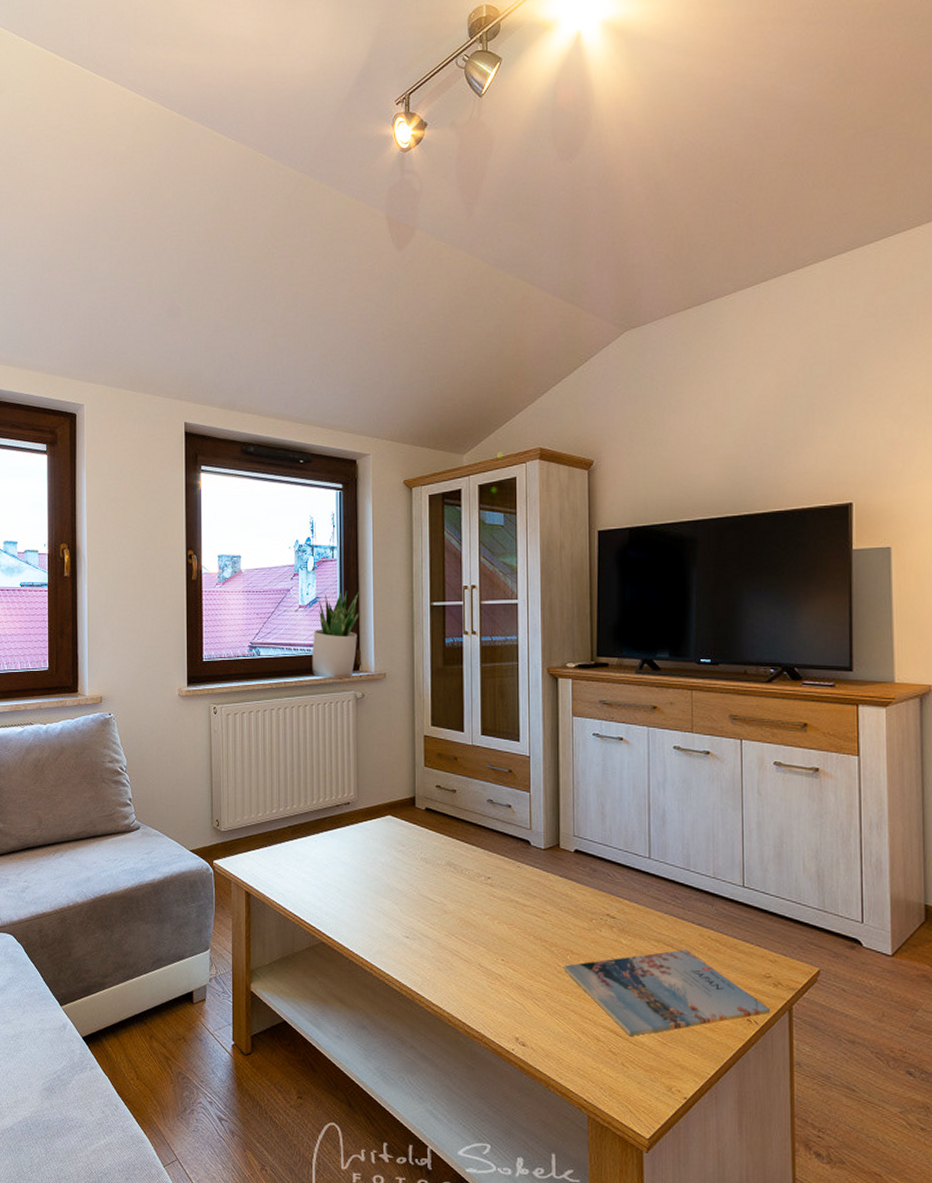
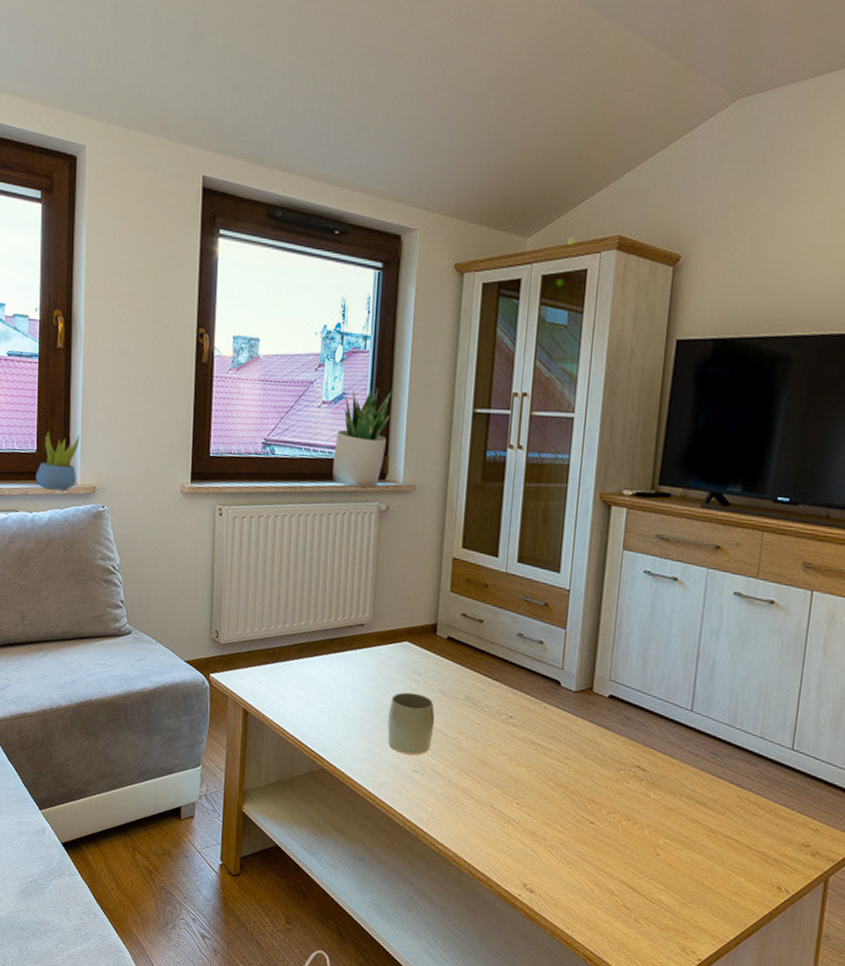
succulent plant: none [48,649,87,703] -> present [36,430,80,491]
mug: none [378,862,421,923] -> present [387,692,435,756]
magazine: present [564,949,770,1037] -> none [583,809,804,894]

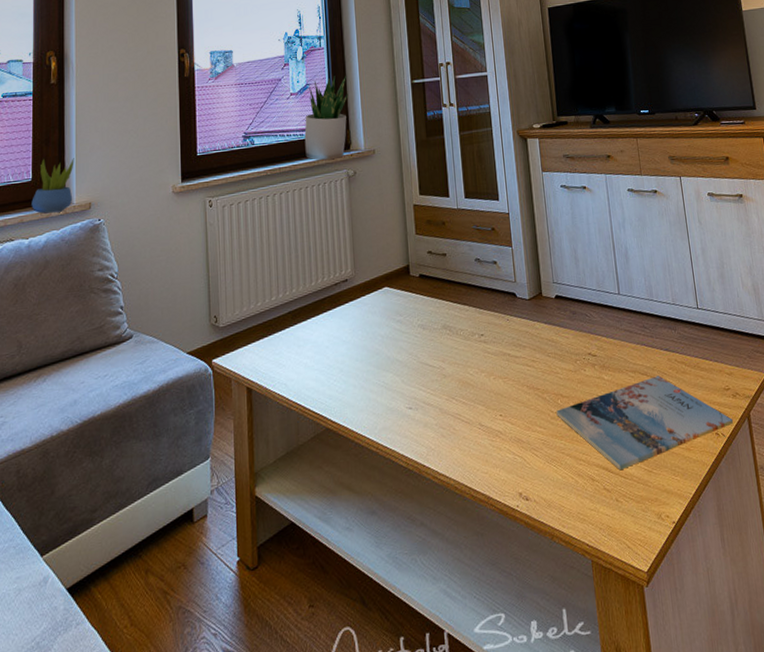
mug: present [387,692,435,756] -> none [379,333,421,395]
magazine: none [583,809,804,894] -> present [556,375,733,471]

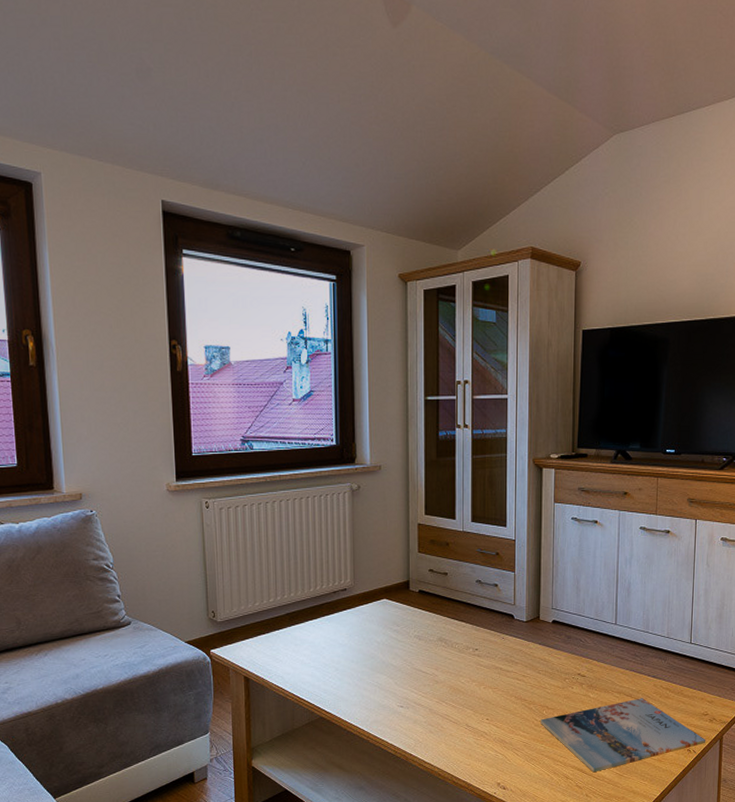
succulent plant: present [31,158,74,214] -> none [18,444,61,500]
planter: present [304,76,348,161] -> none [307,384,356,472]

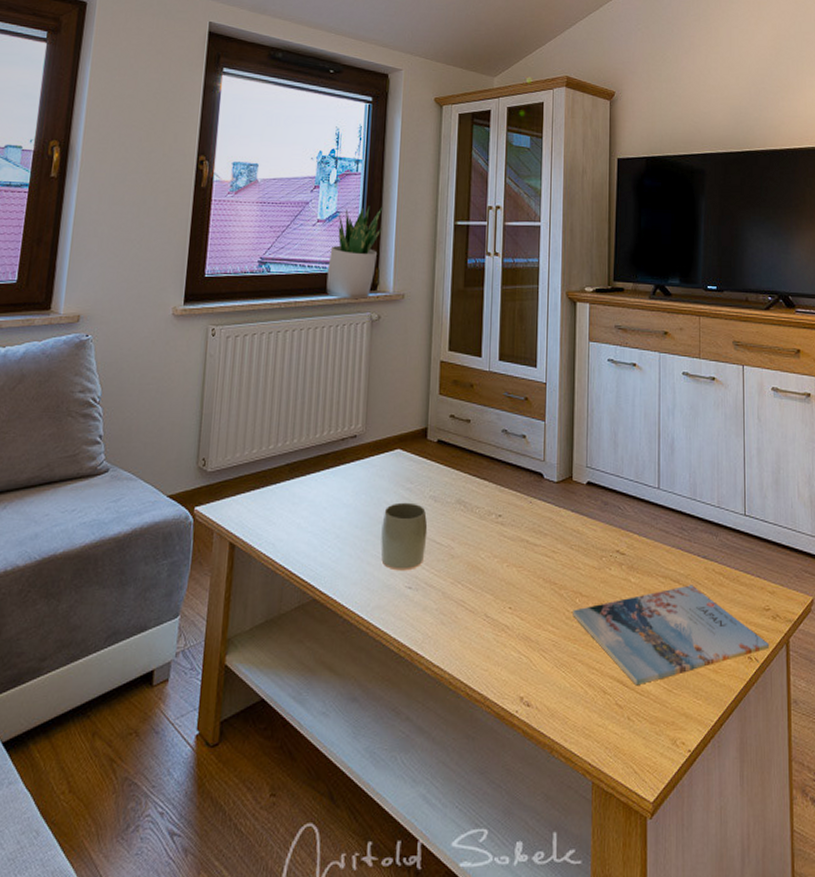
planter: none [307,384,356,472] -> present [326,206,382,300]
mug: none [374,641,414,694] -> present [380,502,428,571]

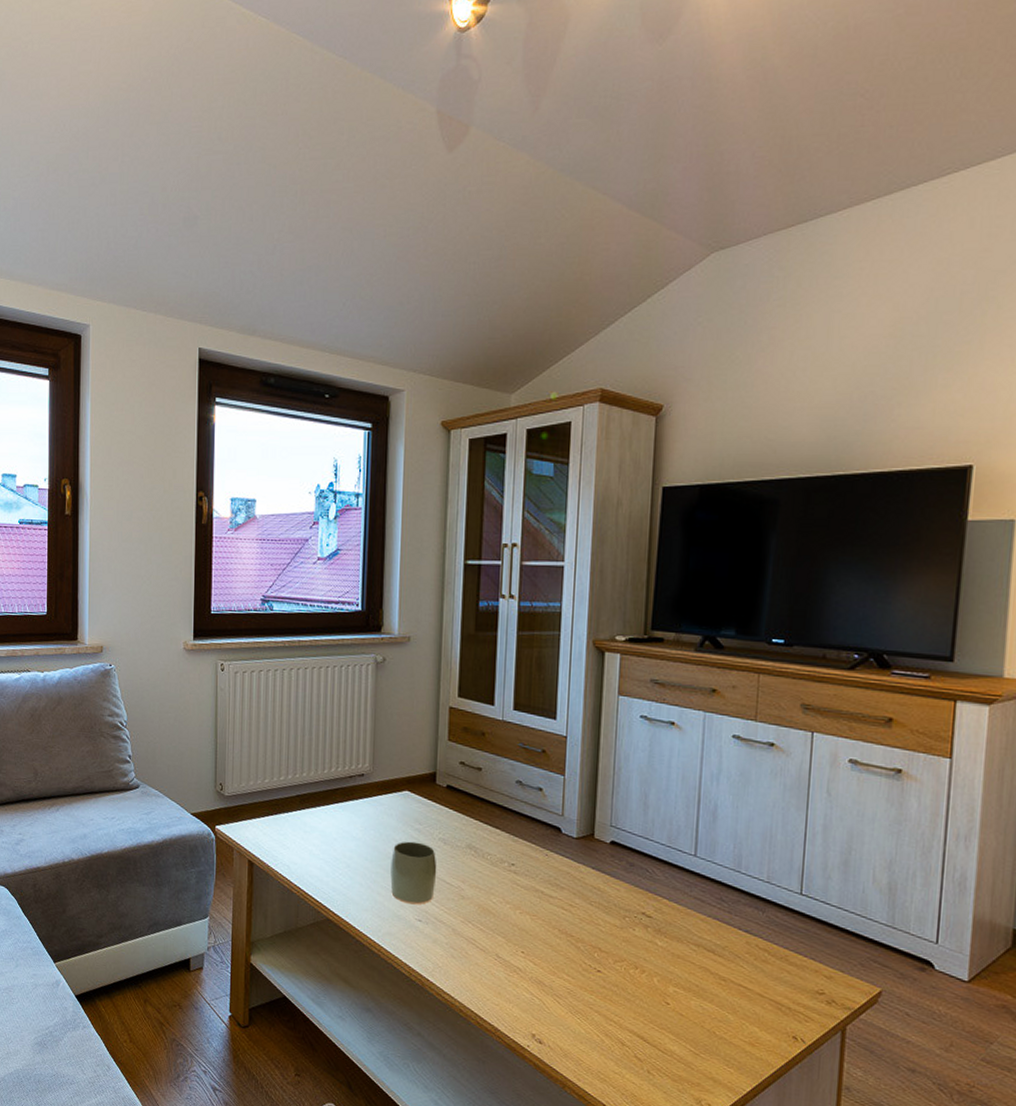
planter: present [326,206,382,300] -> none [329,543,385,641]
magazine: present [573,585,769,686] -> none [590,956,820,1044]

